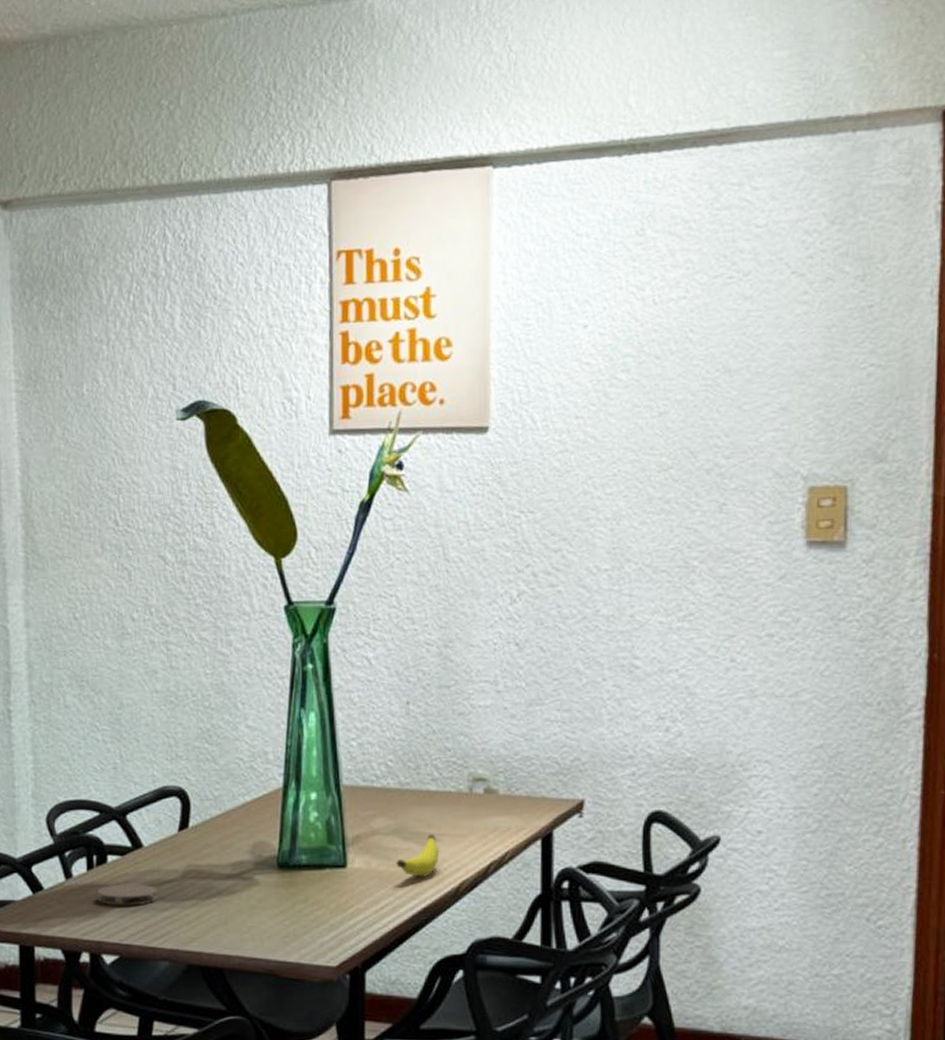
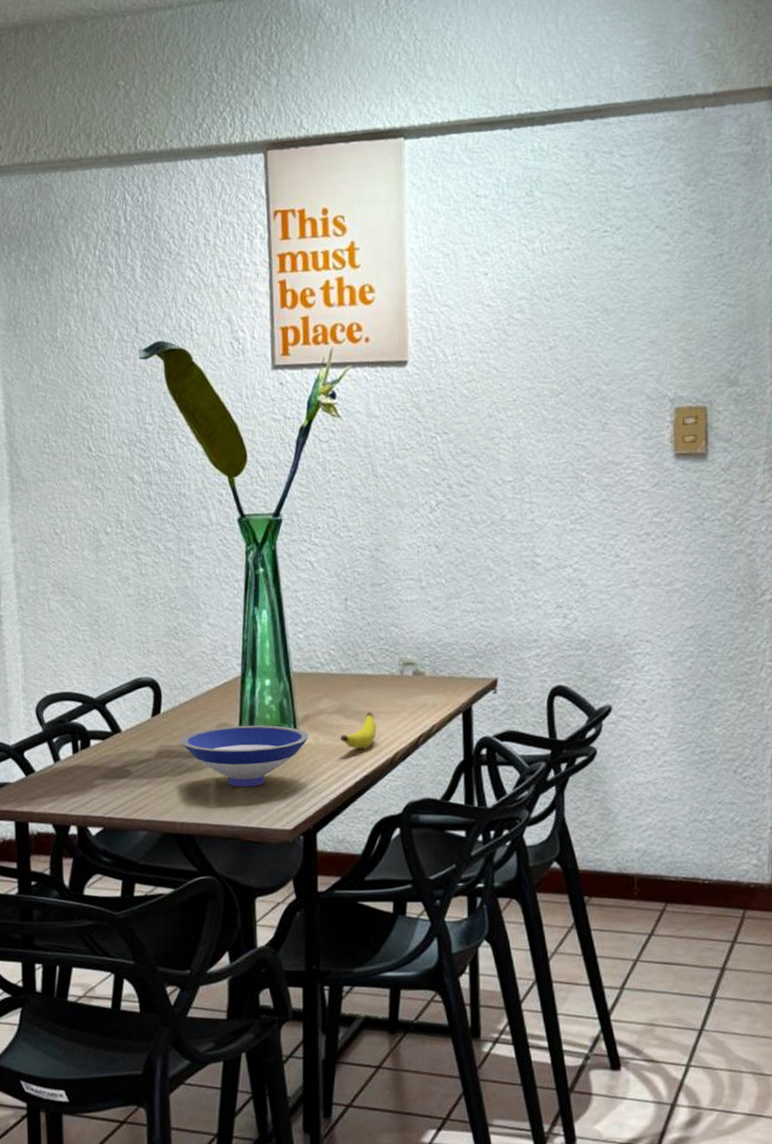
coaster: present [98,884,158,906] -> none [83,764,135,784]
bowl: none [210,844,360,915] -> present [180,725,309,787]

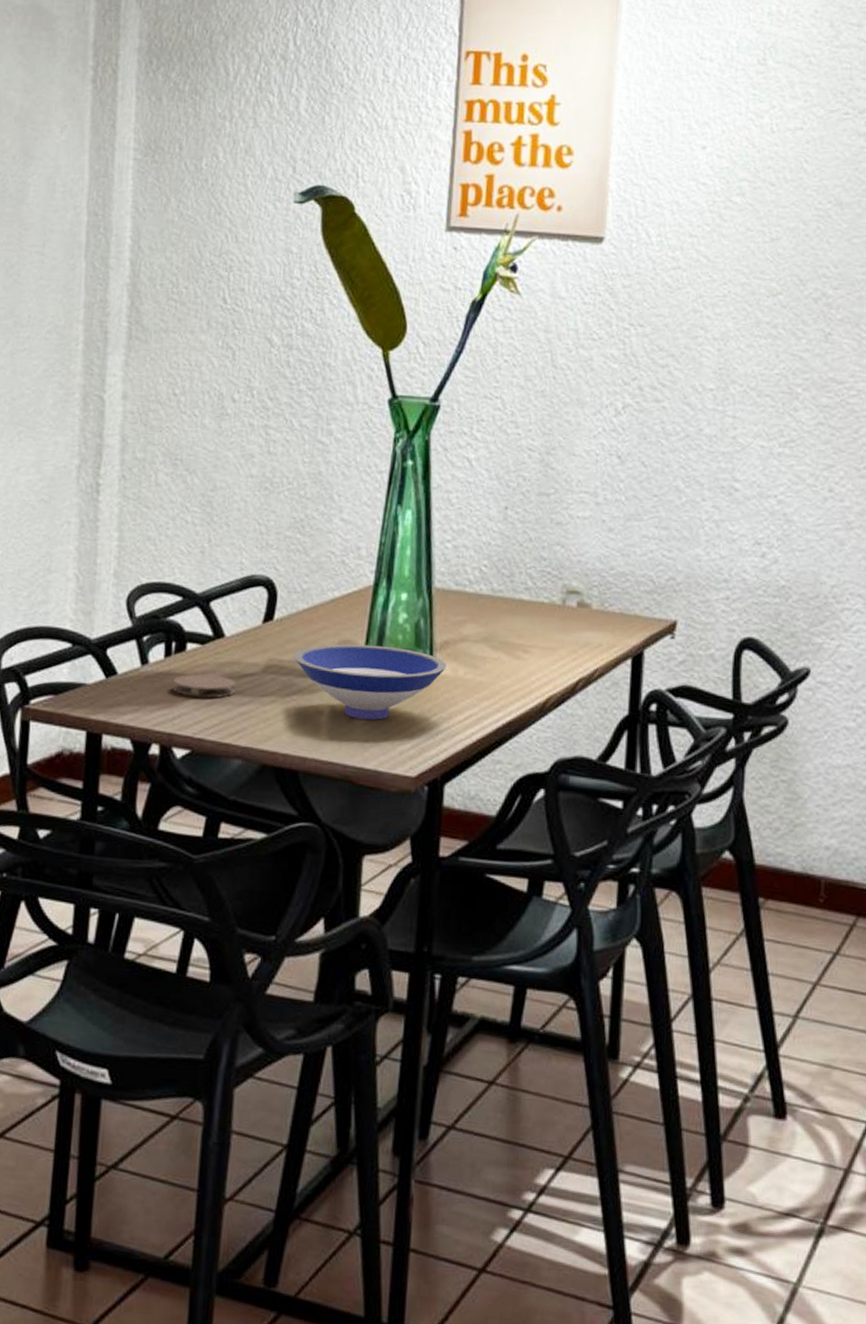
coaster: none [83,764,135,784] -> present [173,674,236,698]
banana: present [340,712,377,749] -> none [483,645,528,689]

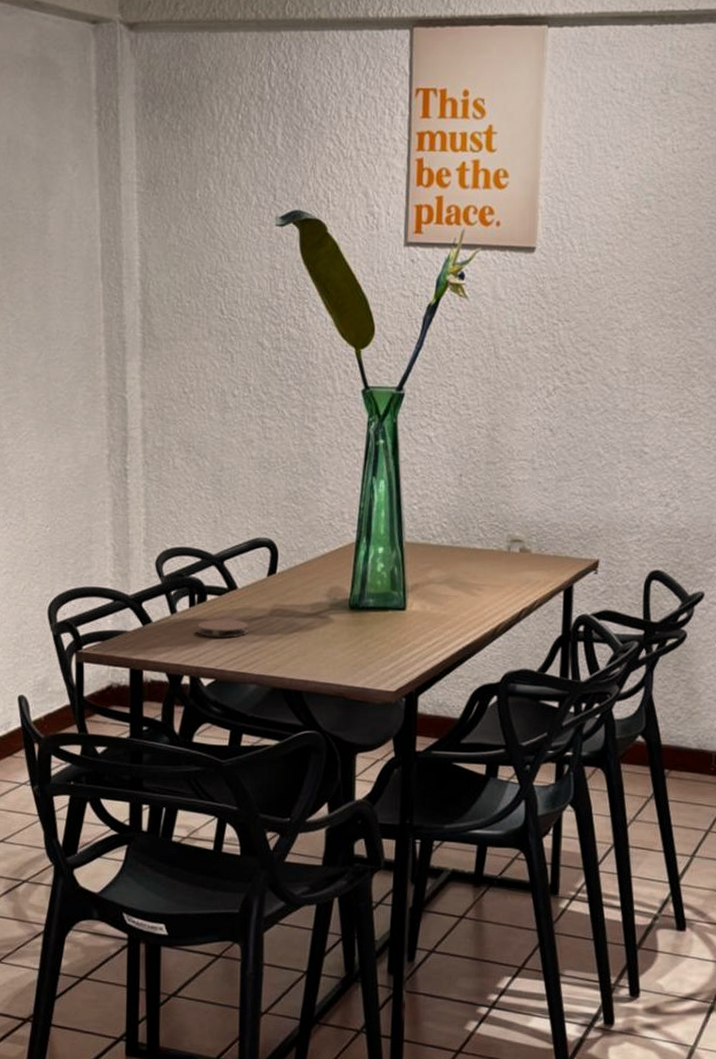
bowl: present [293,644,447,720] -> none [293,589,417,649]

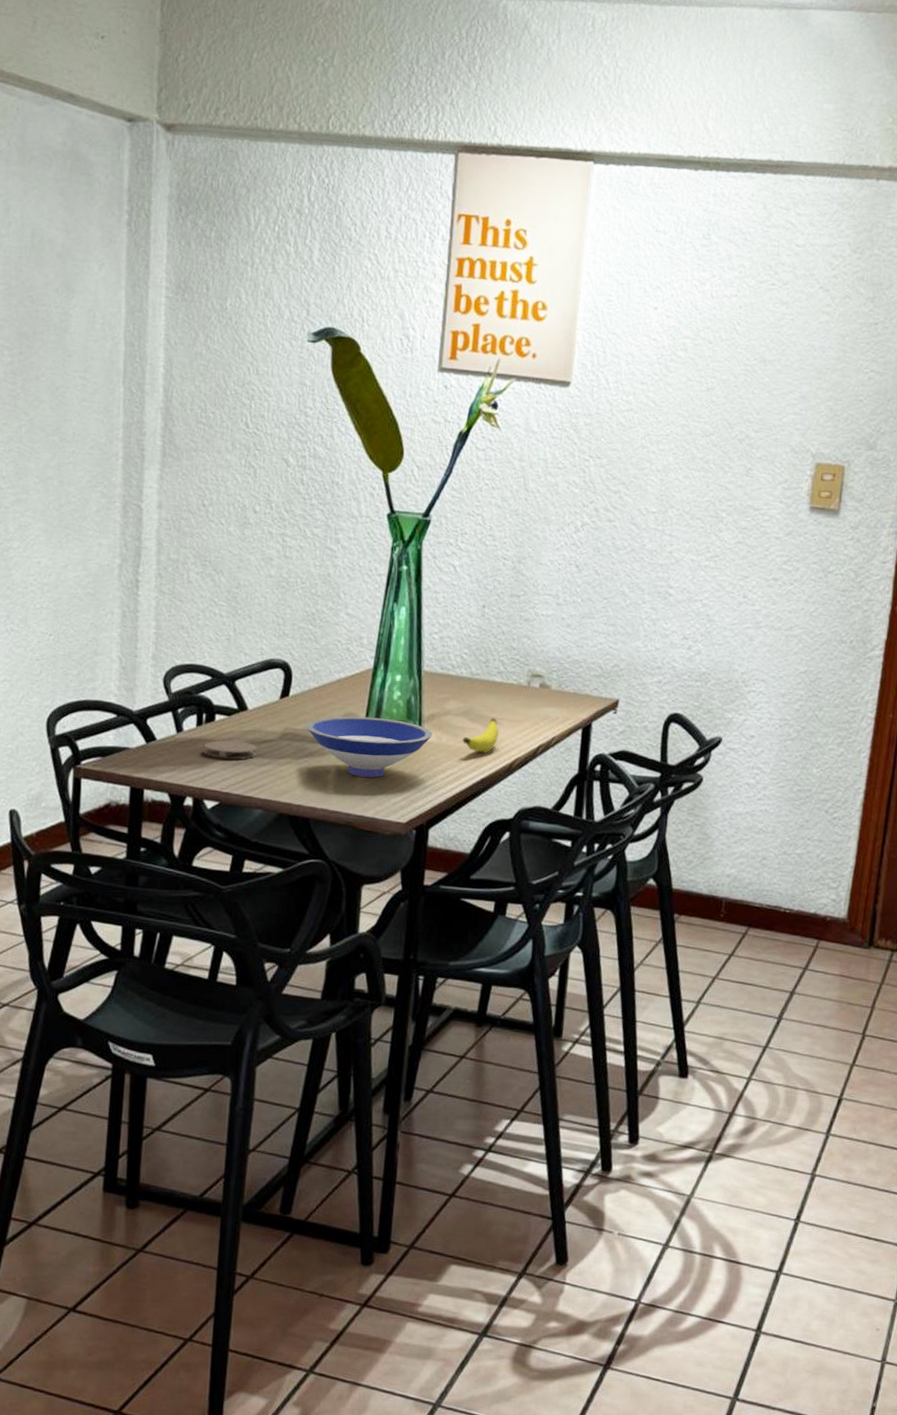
bowl: none [293,589,417,649] -> present [305,716,433,778]
banana: none [446,584,481,619] -> present [462,718,499,753]

